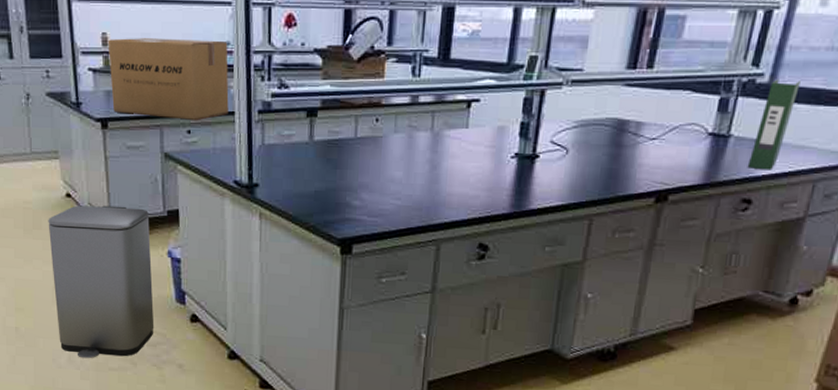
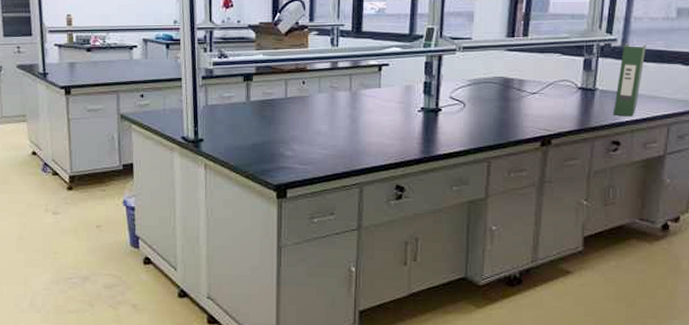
pedal bin: present [48,205,154,359] -> none [15,161,111,303]
box: present [108,38,229,121] -> none [72,18,177,87]

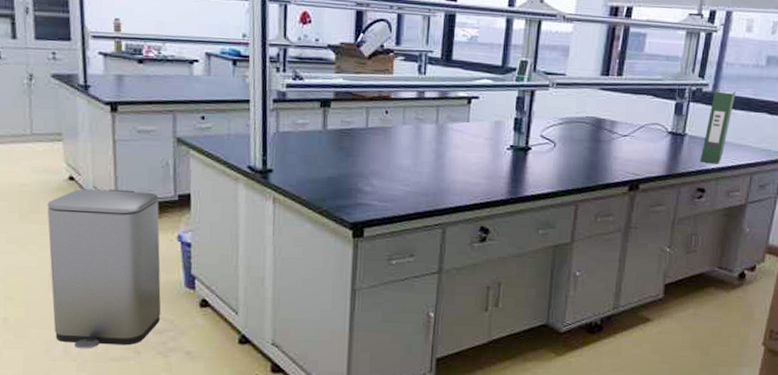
pedal bin: none [15,161,111,303] -> present [47,189,161,349]

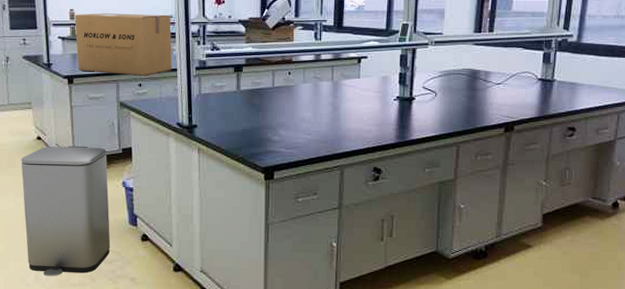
box: none [120,25,244,108] -> present [74,13,172,77]
binder: present [700,89,736,164] -> none [569,39,599,105]

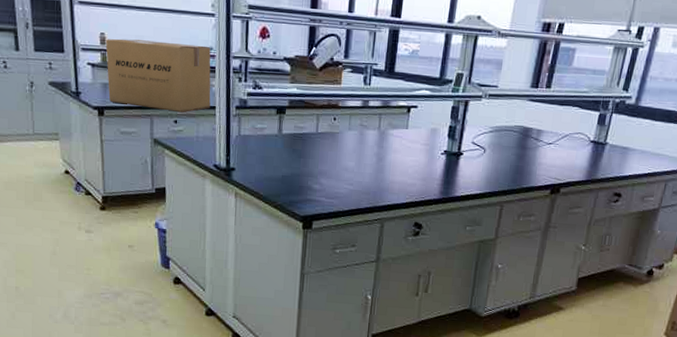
pedal bin: present [21,146,111,277] -> none [48,181,142,315]

